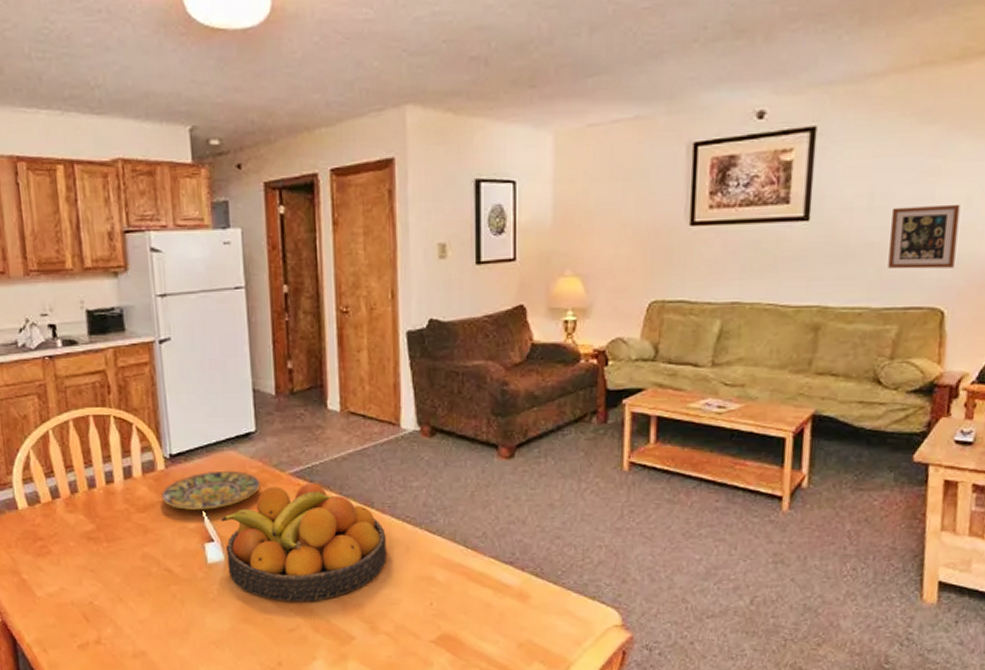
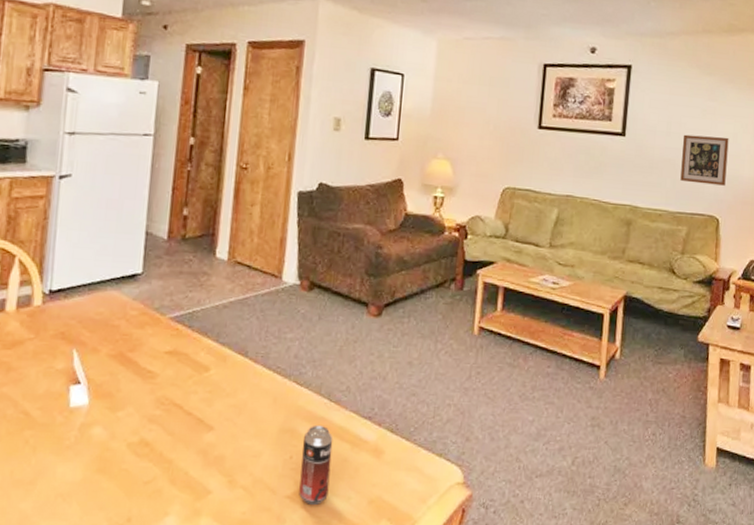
plate: present [161,470,260,511] -> none [32,309,139,351]
fruit bowl: present [220,484,386,602] -> none [90,329,256,452]
beverage can: none [441,571,474,650] -> present [299,424,333,506]

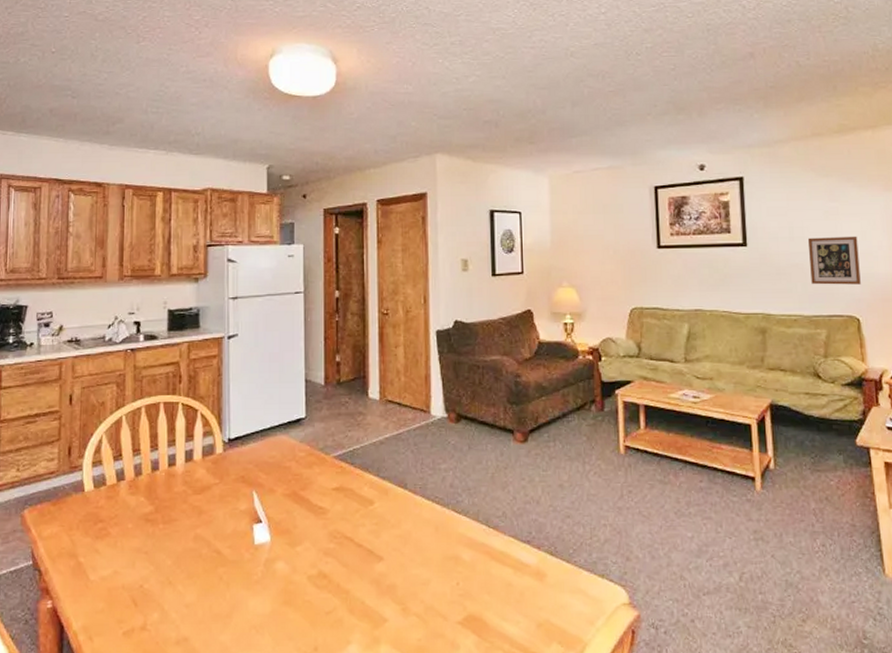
beverage can: present [299,424,333,506] -> none [467,550,497,631]

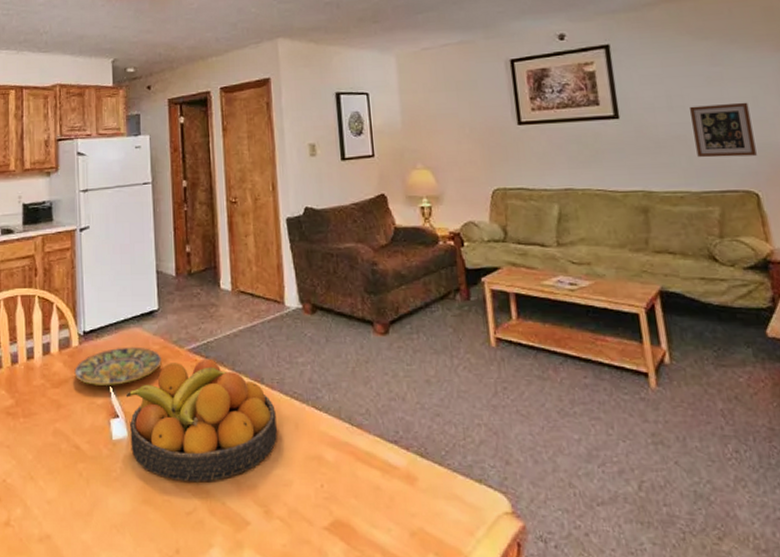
plate: none [217,453,307,493] -> present [74,346,162,387]
fruit bowl: none [269,466,417,583] -> present [125,360,277,482]

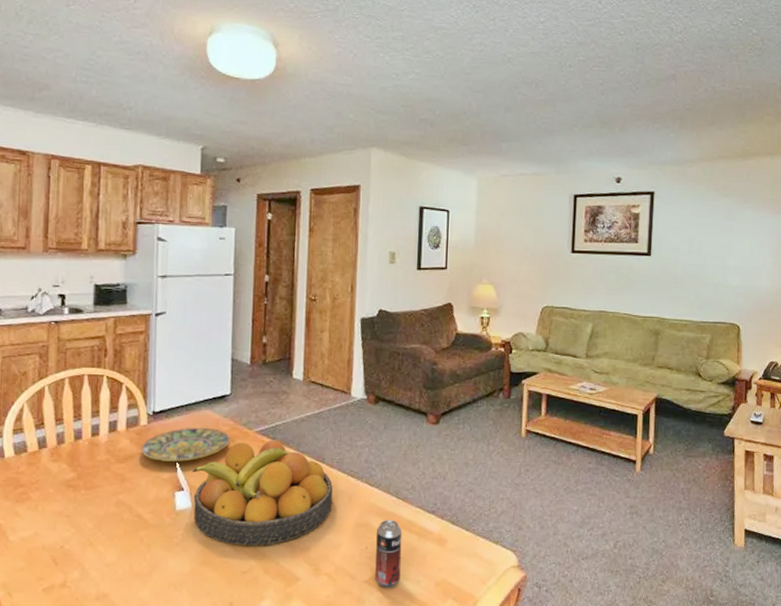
beverage can: none [330,450,367,538] -> present [375,519,402,589]
picture frame: present [690,102,757,158] -> none [703,251,747,296]

